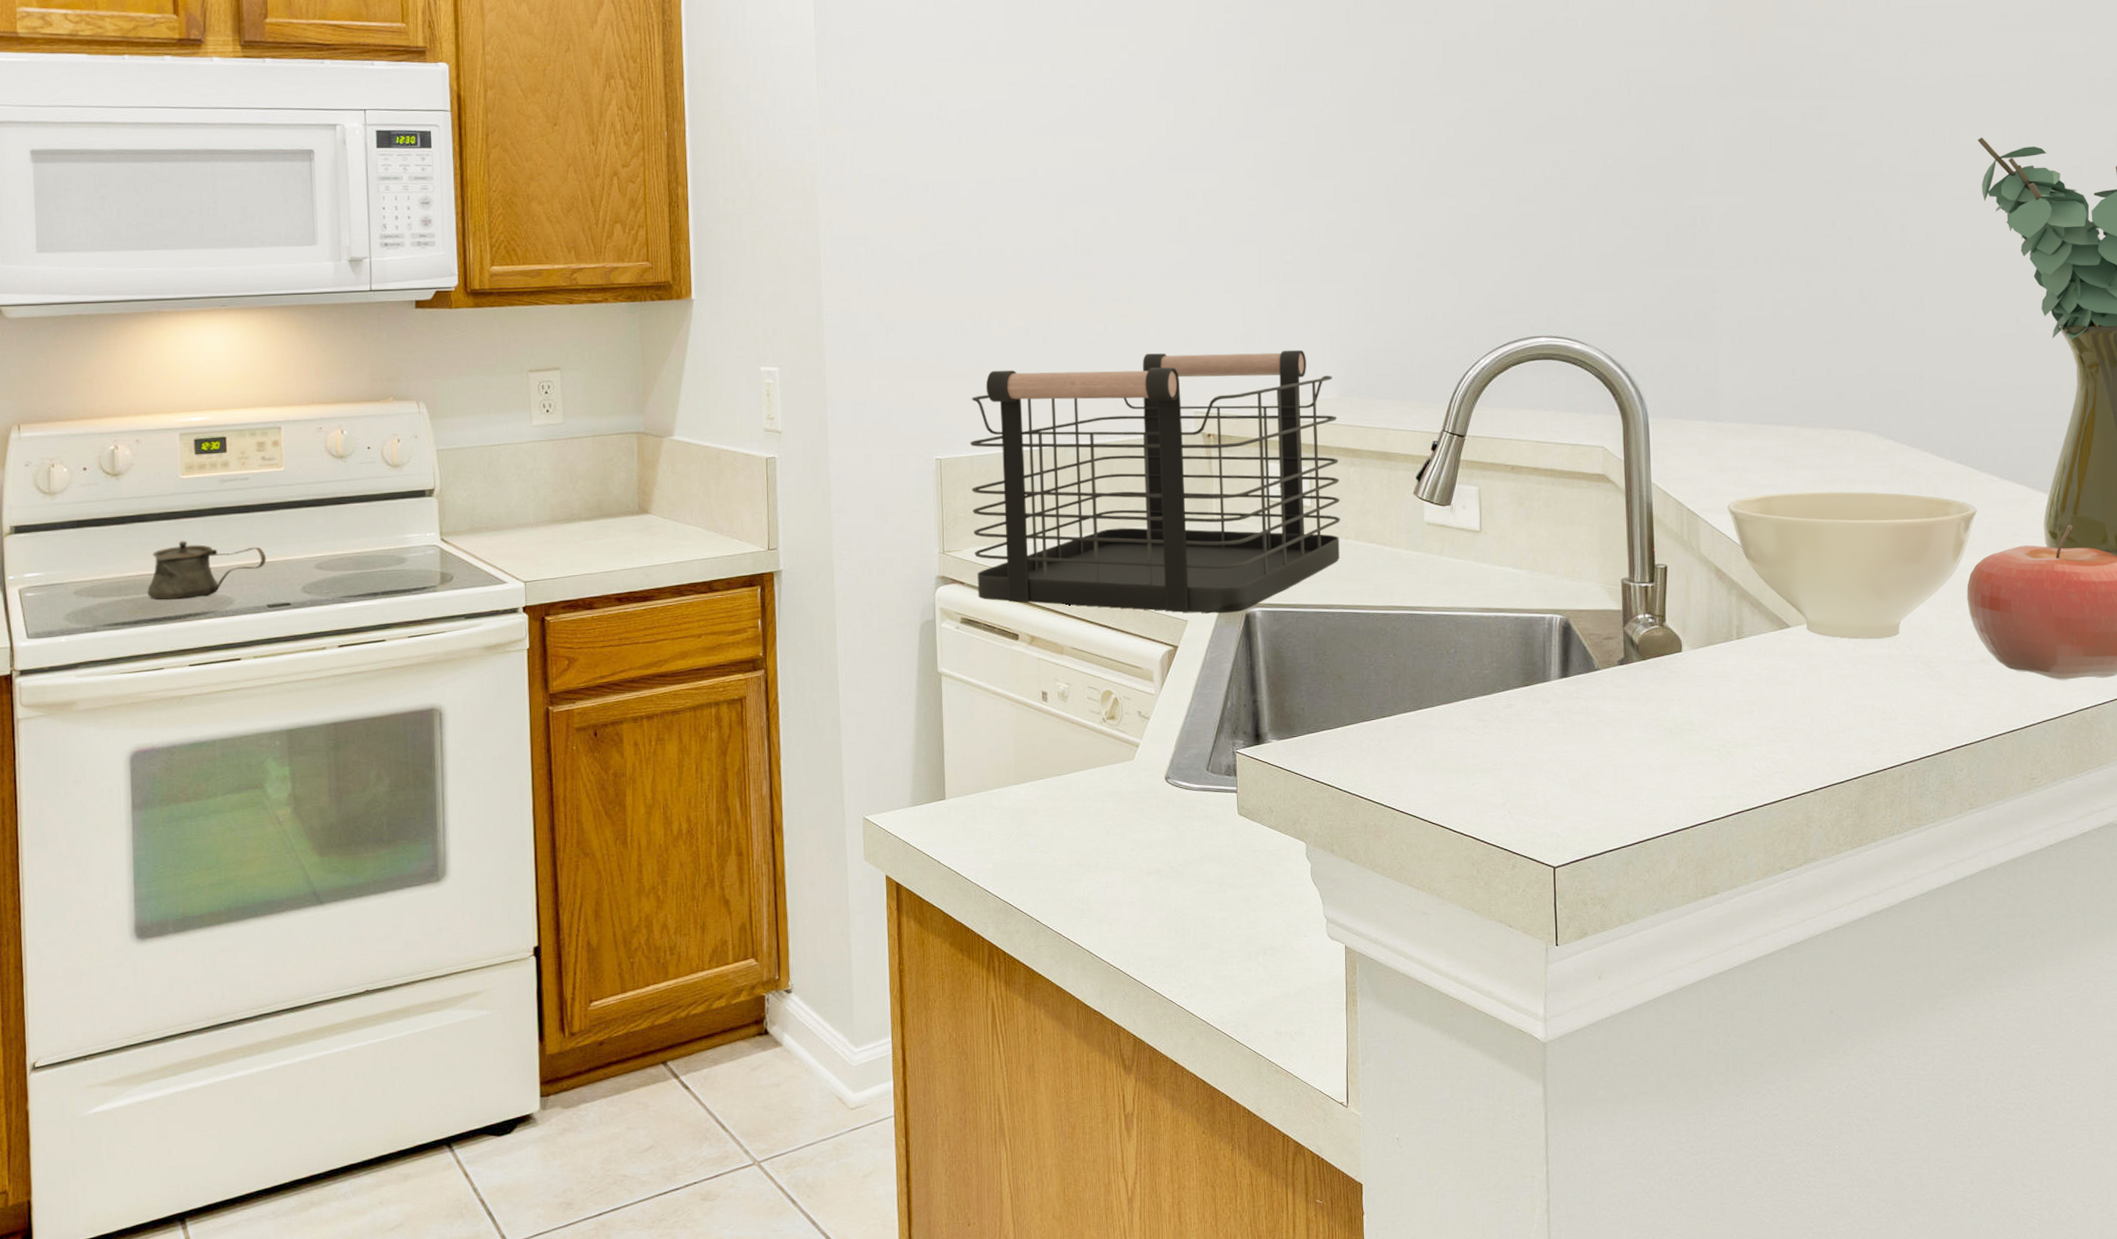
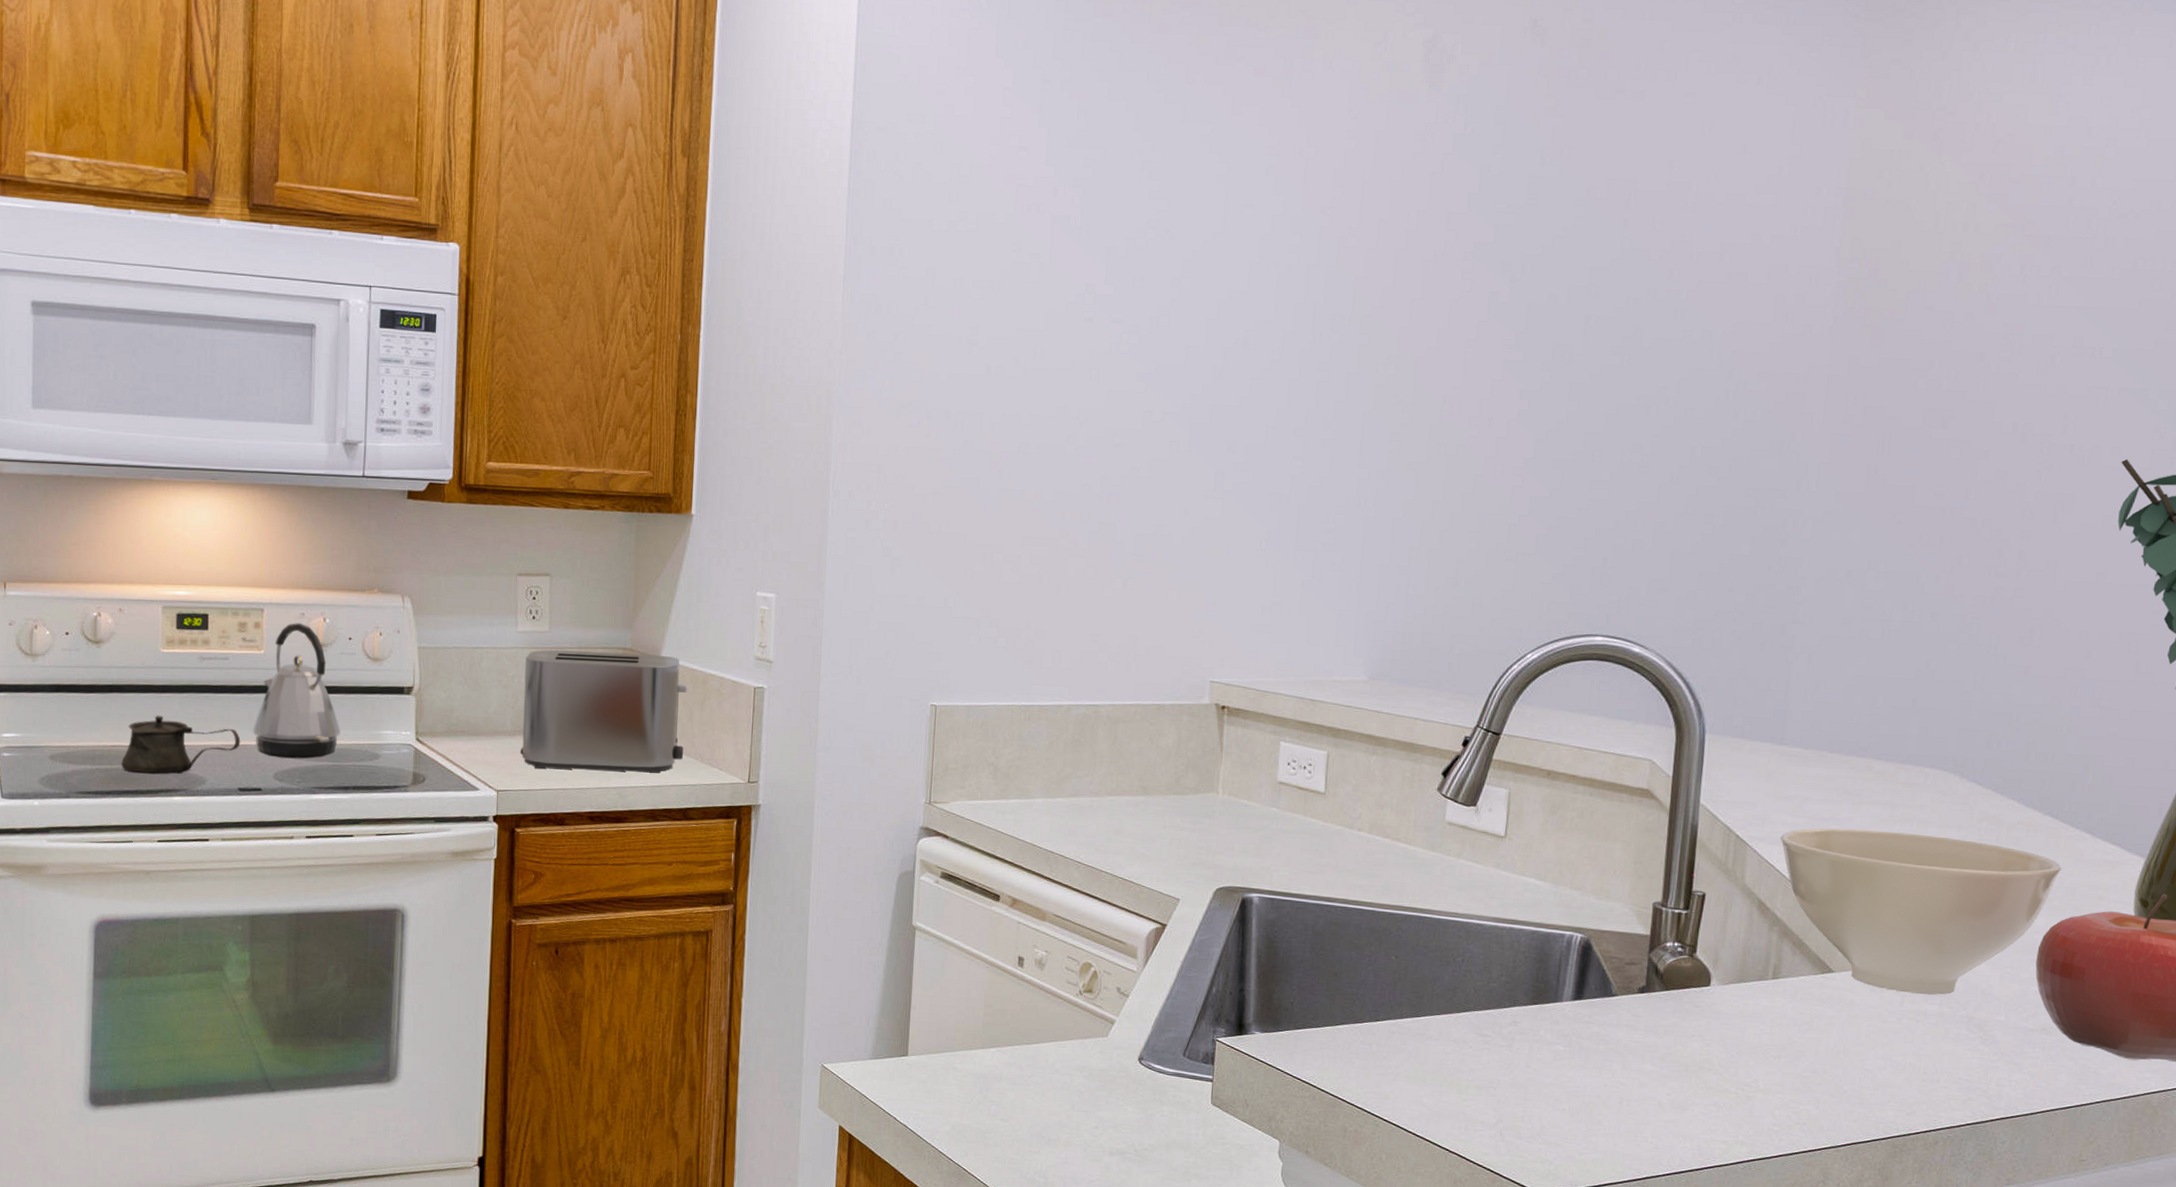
kettle: none [278,437,366,571] -> present [253,623,340,759]
toaster: none [542,435,704,557] -> present [521,650,688,773]
dish rack: present [970,349,1341,614] -> none [961,615,1364,896]

